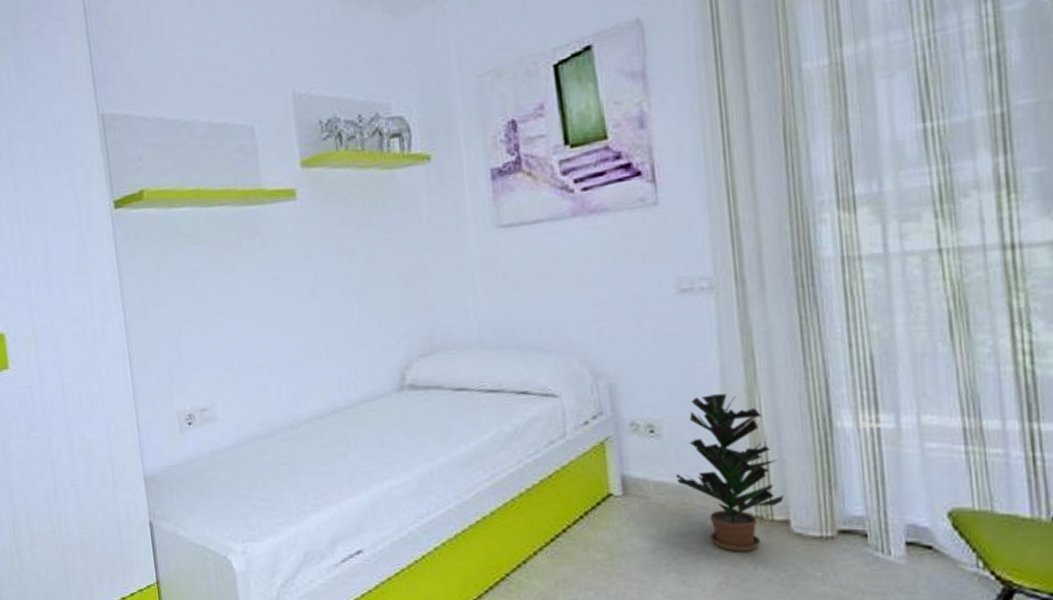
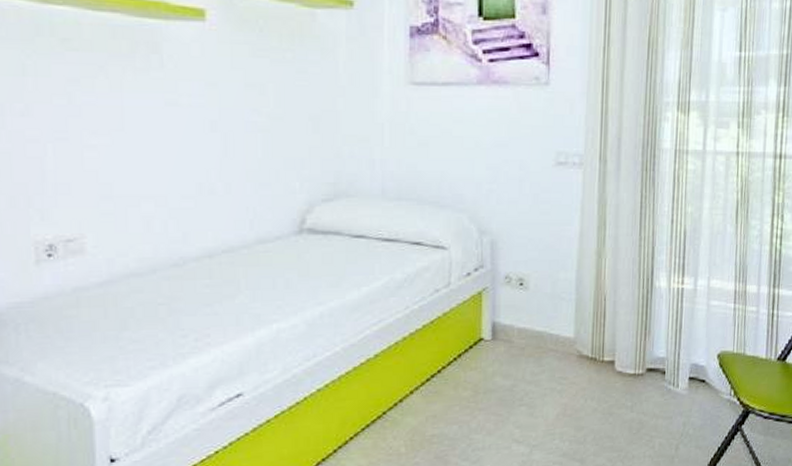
potted plant: present [675,394,784,552] -> none [535,255,613,388]

